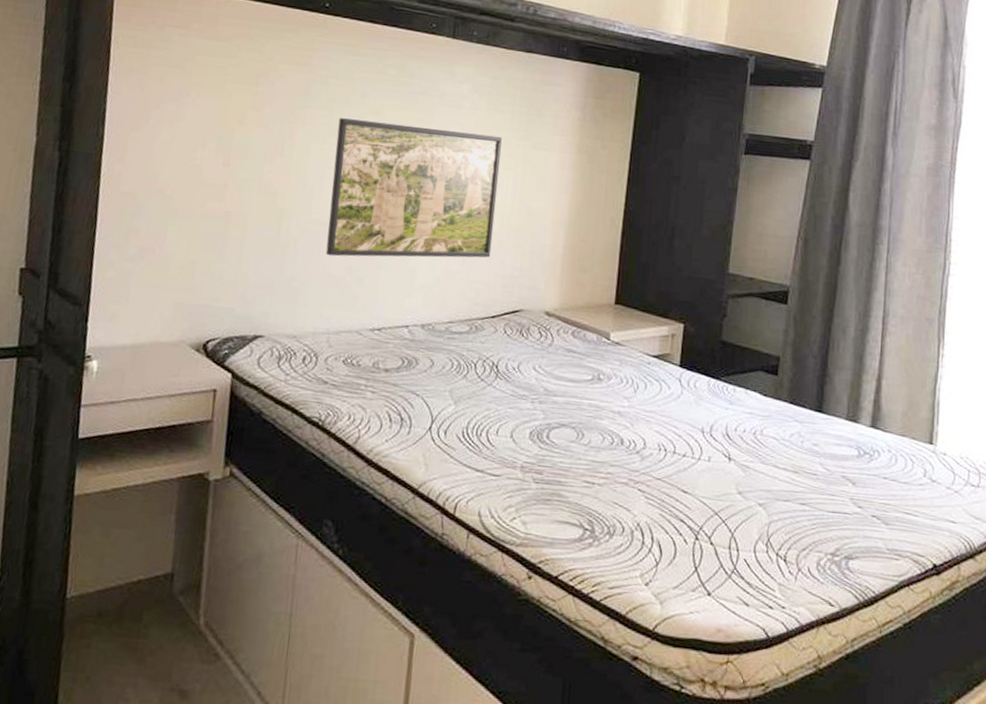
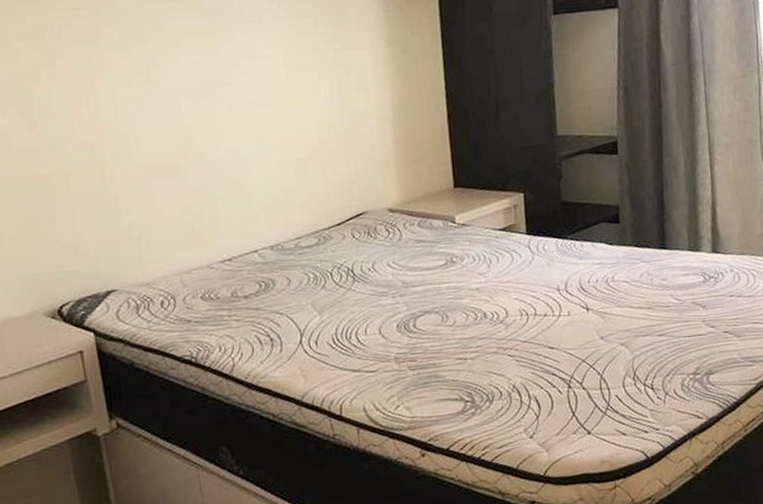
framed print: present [325,118,502,258] -> none [138,44,324,199]

